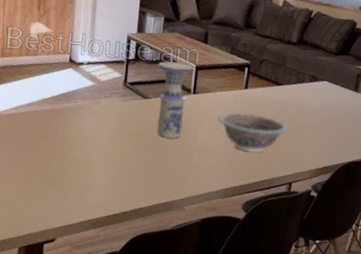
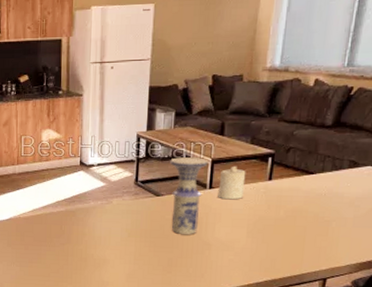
candle: none [201,73,226,106] -> present [218,165,246,200]
decorative bowl: present [218,112,288,153] -> none [237,206,322,247]

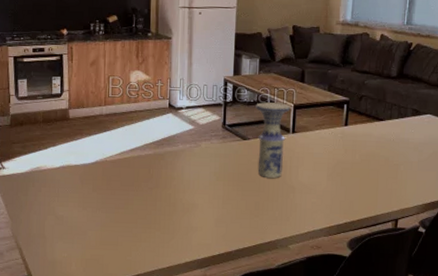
candle: present [218,165,246,200] -> none [300,111,325,144]

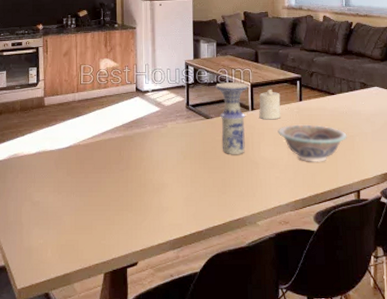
candle: none [300,111,325,144] -> present [259,89,281,120]
decorative bowl: none [318,150,391,190] -> present [278,124,347,162]

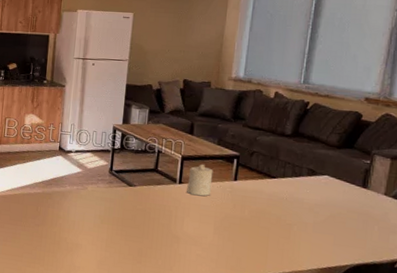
vase: present [216,81,248,154] -> none [143,151,179,226]
decorative bowl: present [278,124,347,162] -> none [205,204,284,247]

